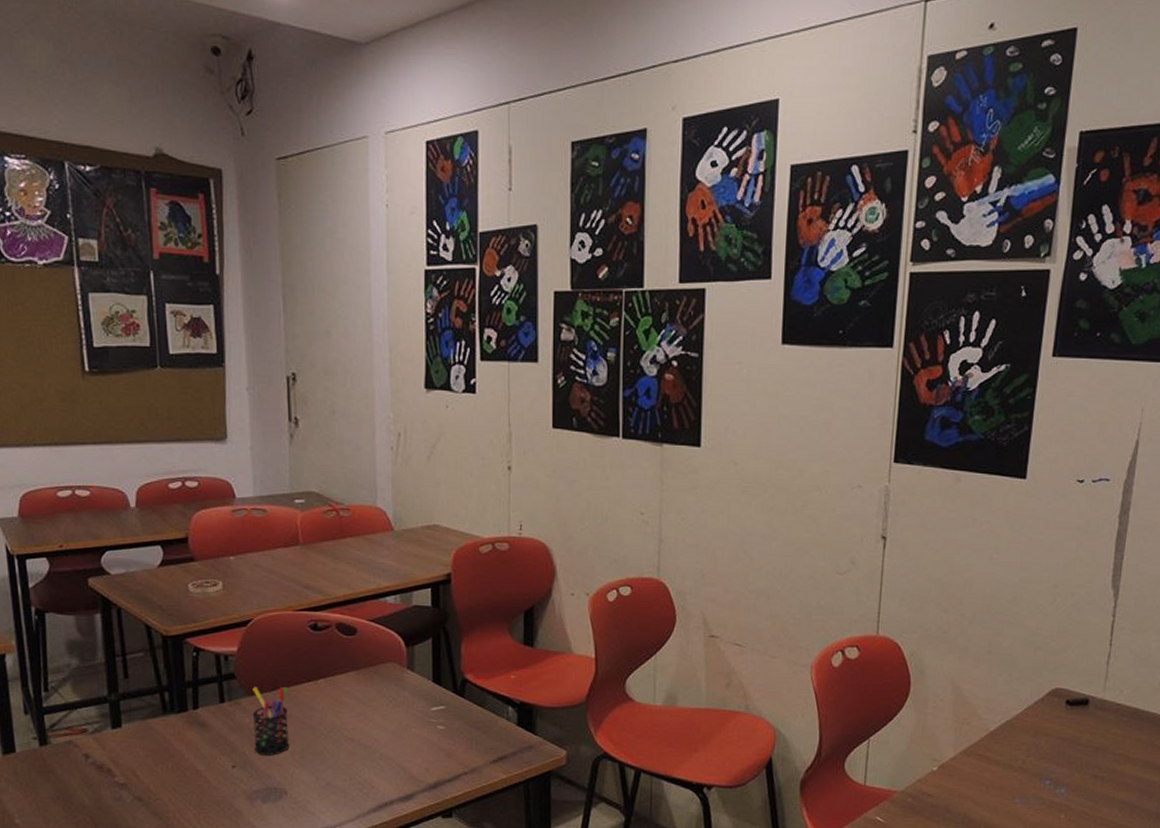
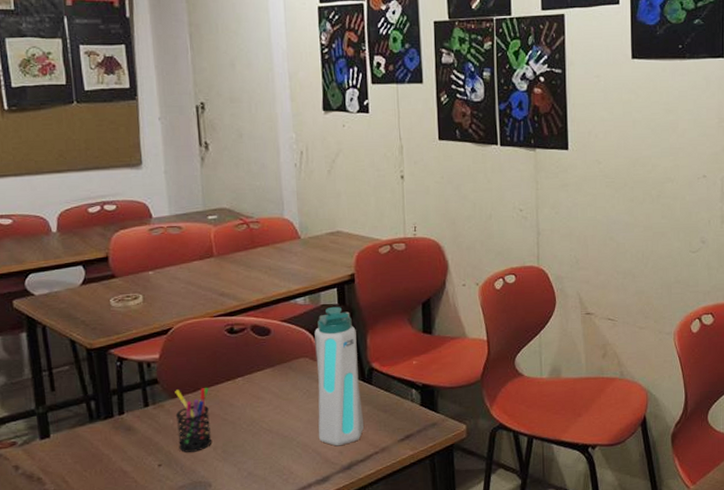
water bottle: none [403,608,454,763] -> present [314,306,365,447]

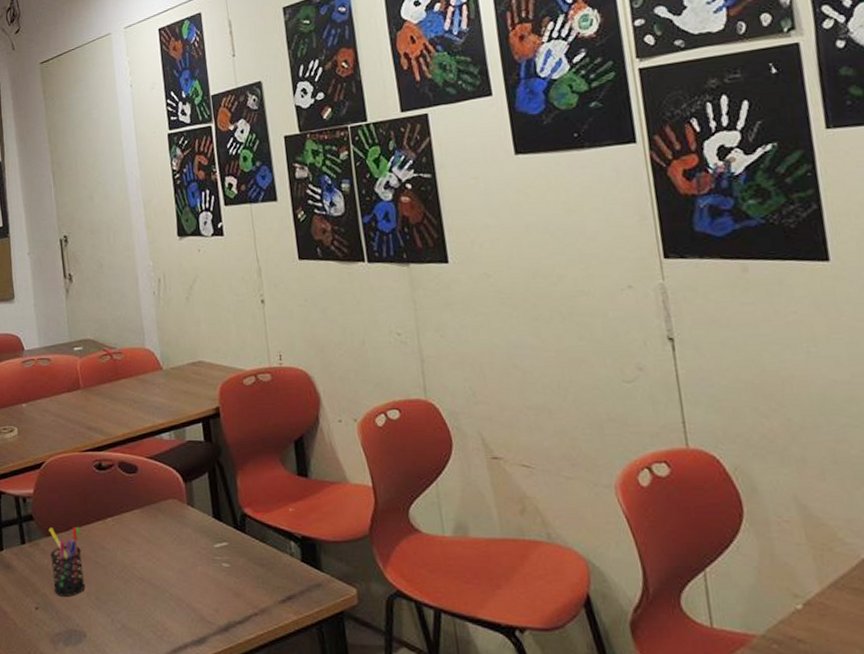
water bottle: present [314,306,365,447] -> none [181,443,241,603]

